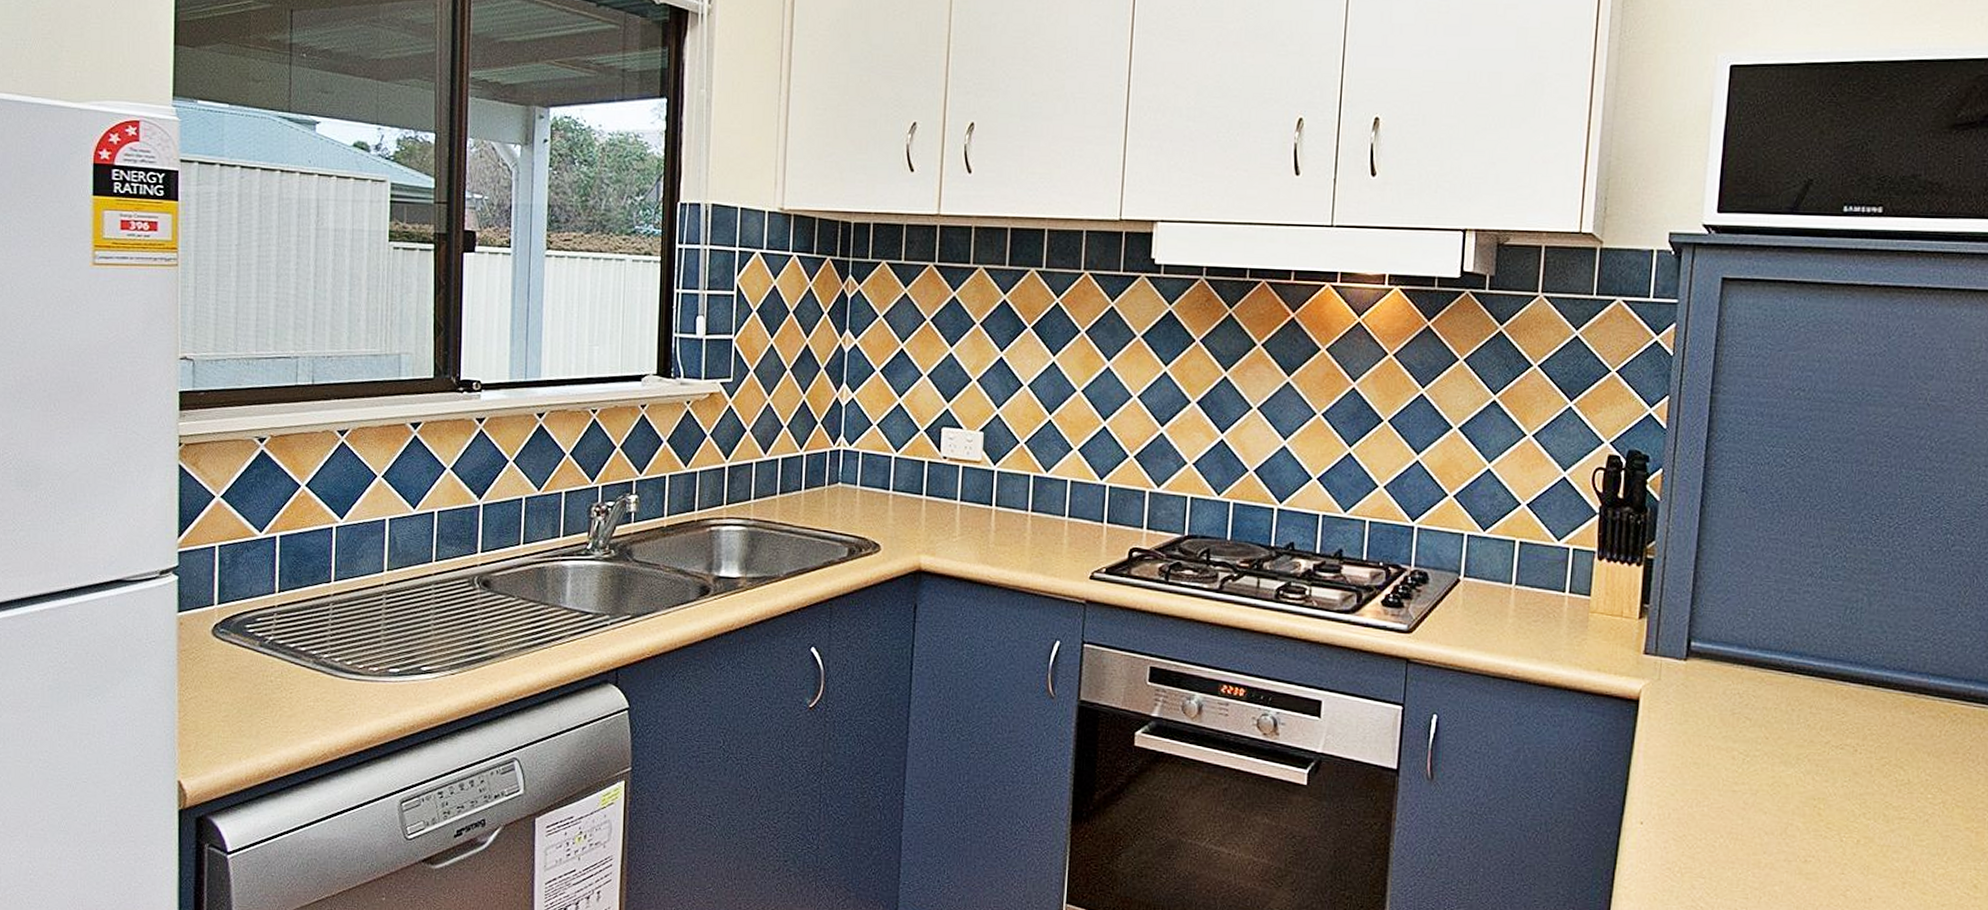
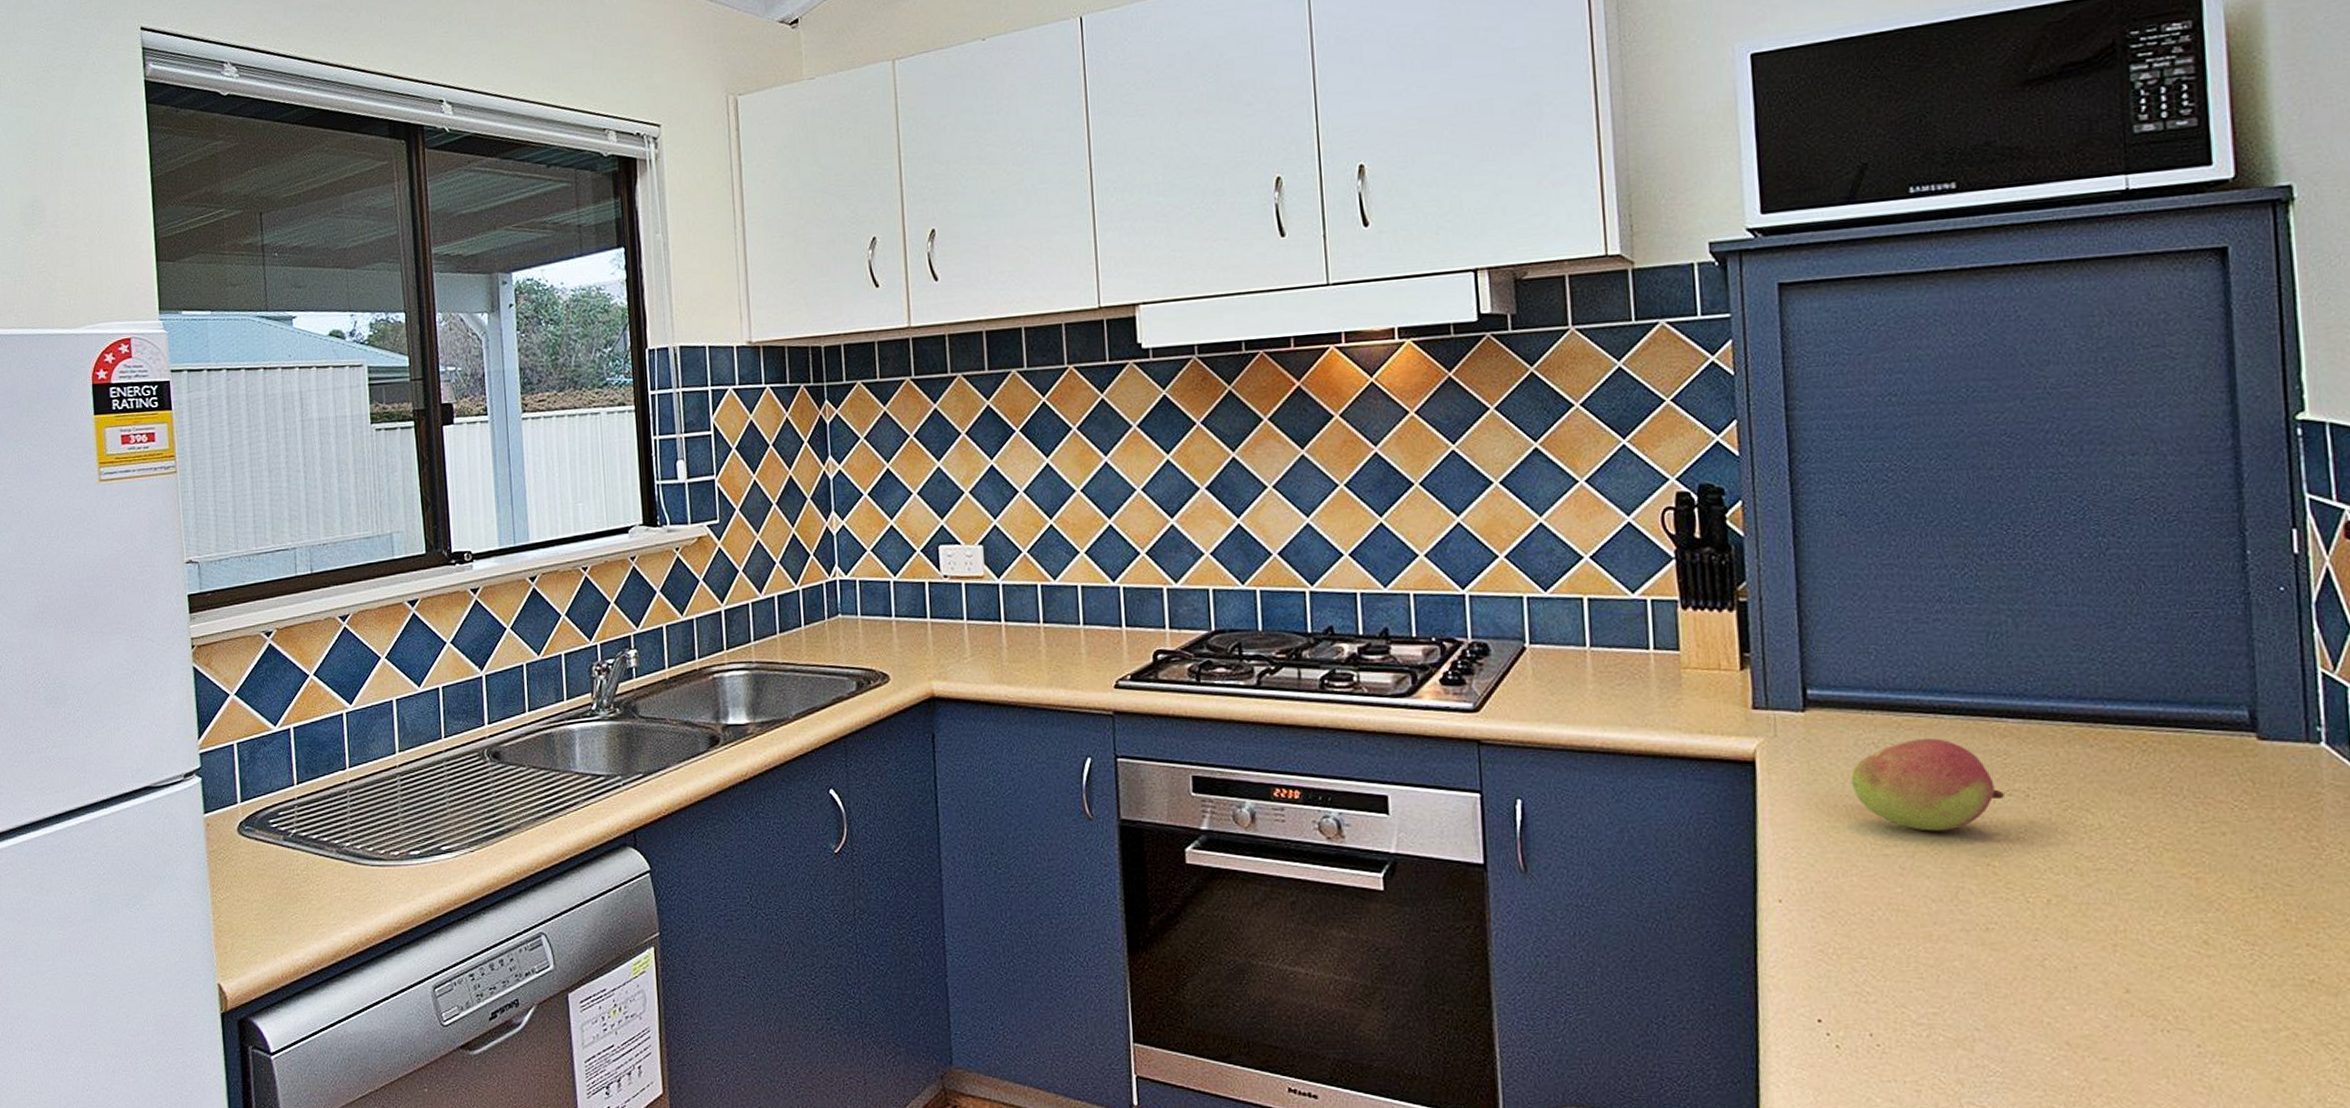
fruit: none [1715,693,1837,775] -> present [1851,737,2004,832]

